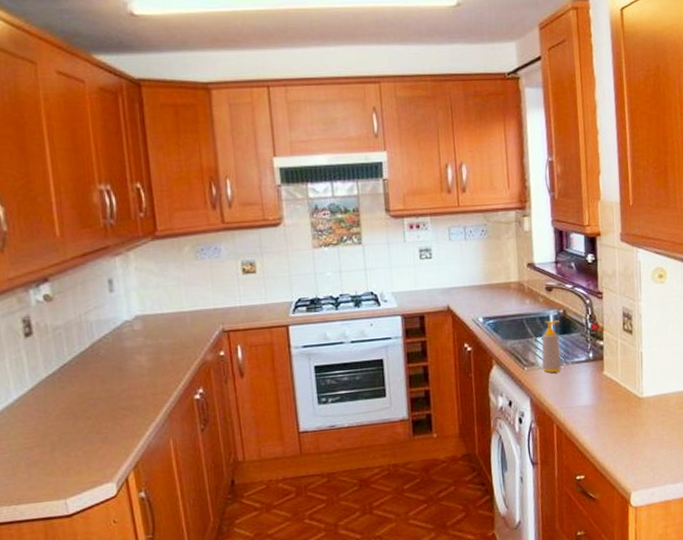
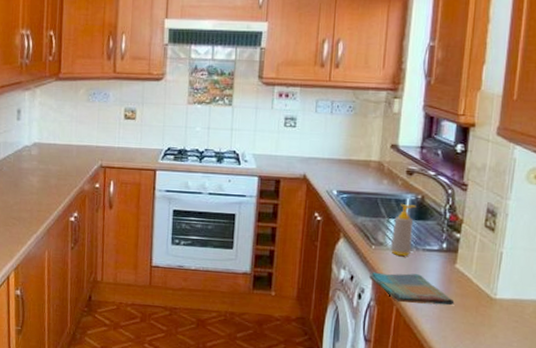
dish towel: none [527,387,608,419] -> present [369,272,455,306]

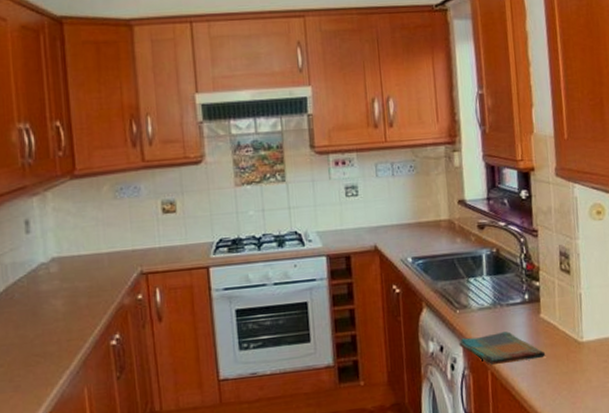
soap bottle: present [390,204,416,256] -> none [474,260,496,316]

